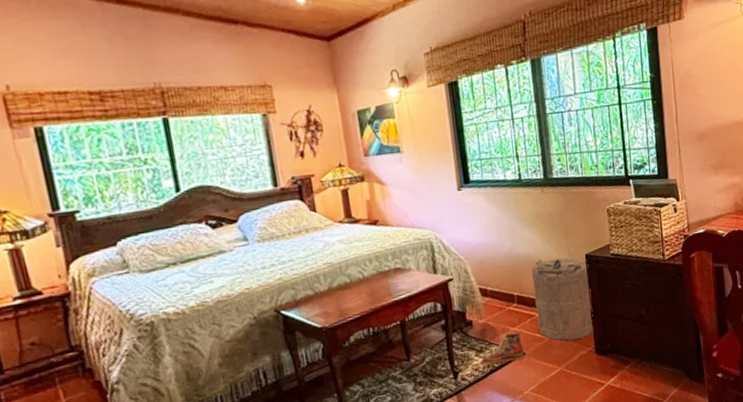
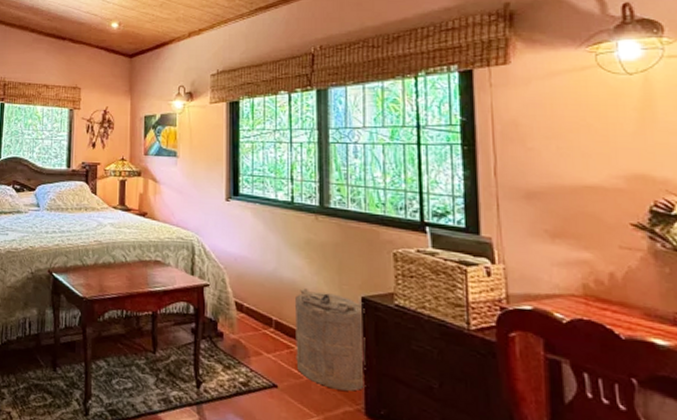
shoe: present [482,328,524,366] -> none [229,352,276,391]

